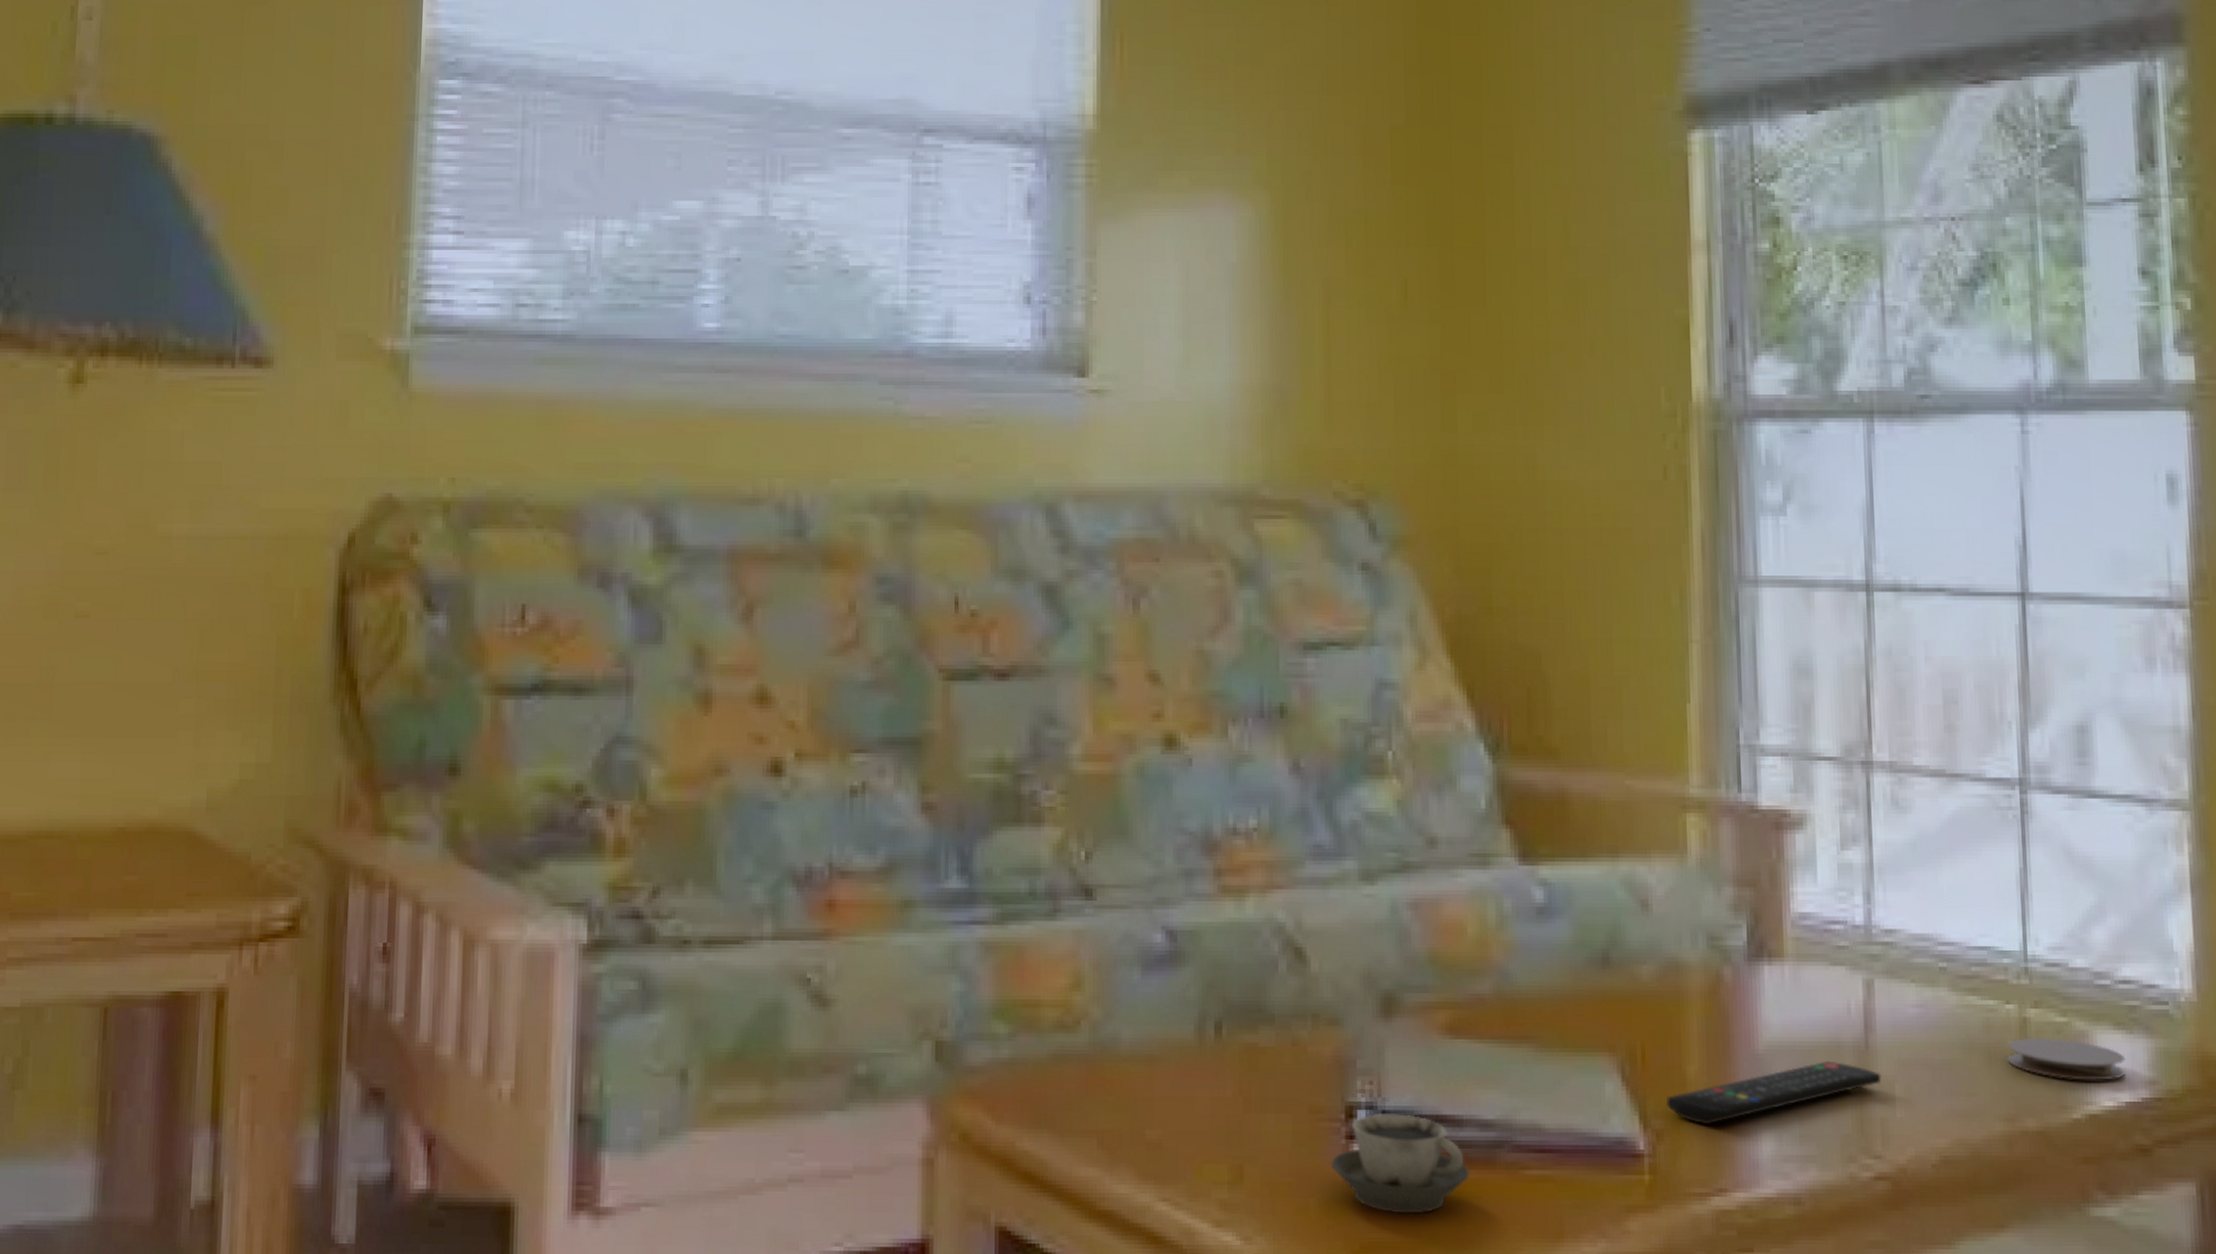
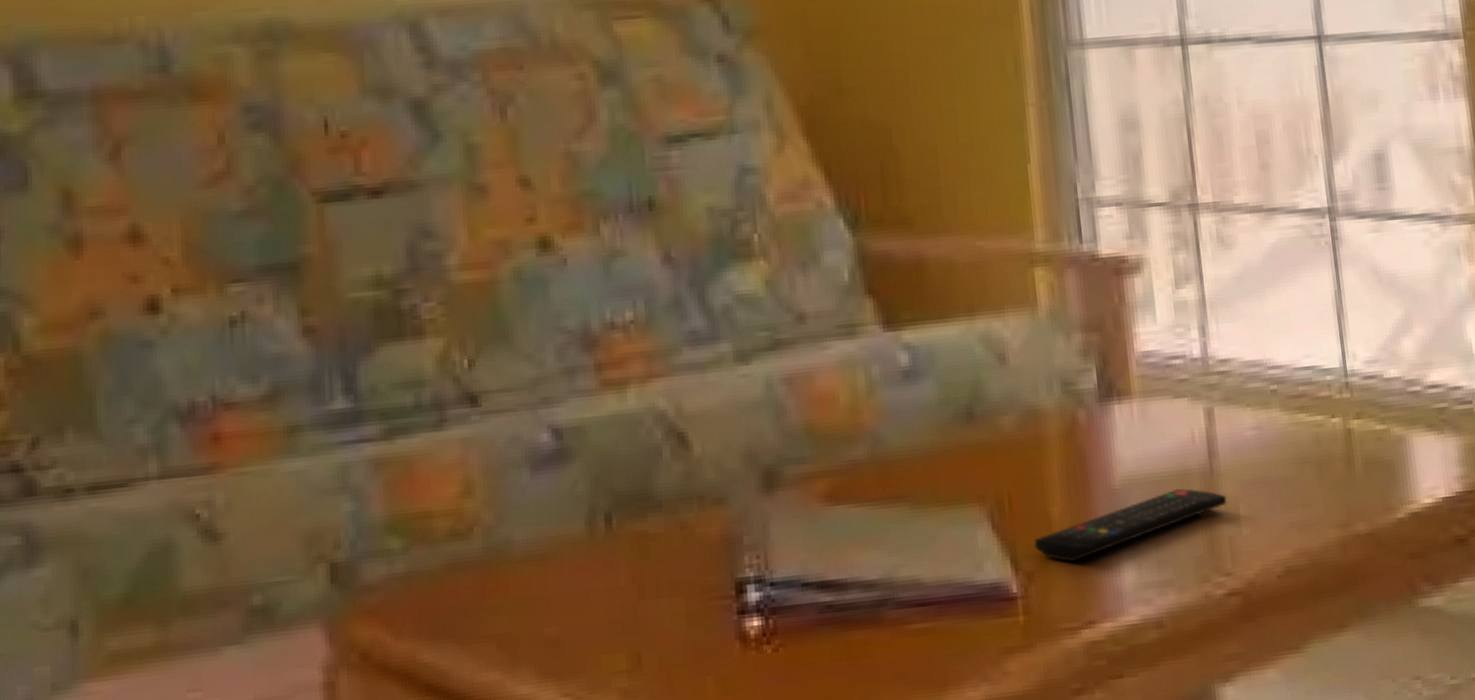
cup: present [1331,1114,1470,1214] -> none [724,584,857,682]
coaster: present [2007,1038,2126,1081] -> none [1335,445,1440,483]

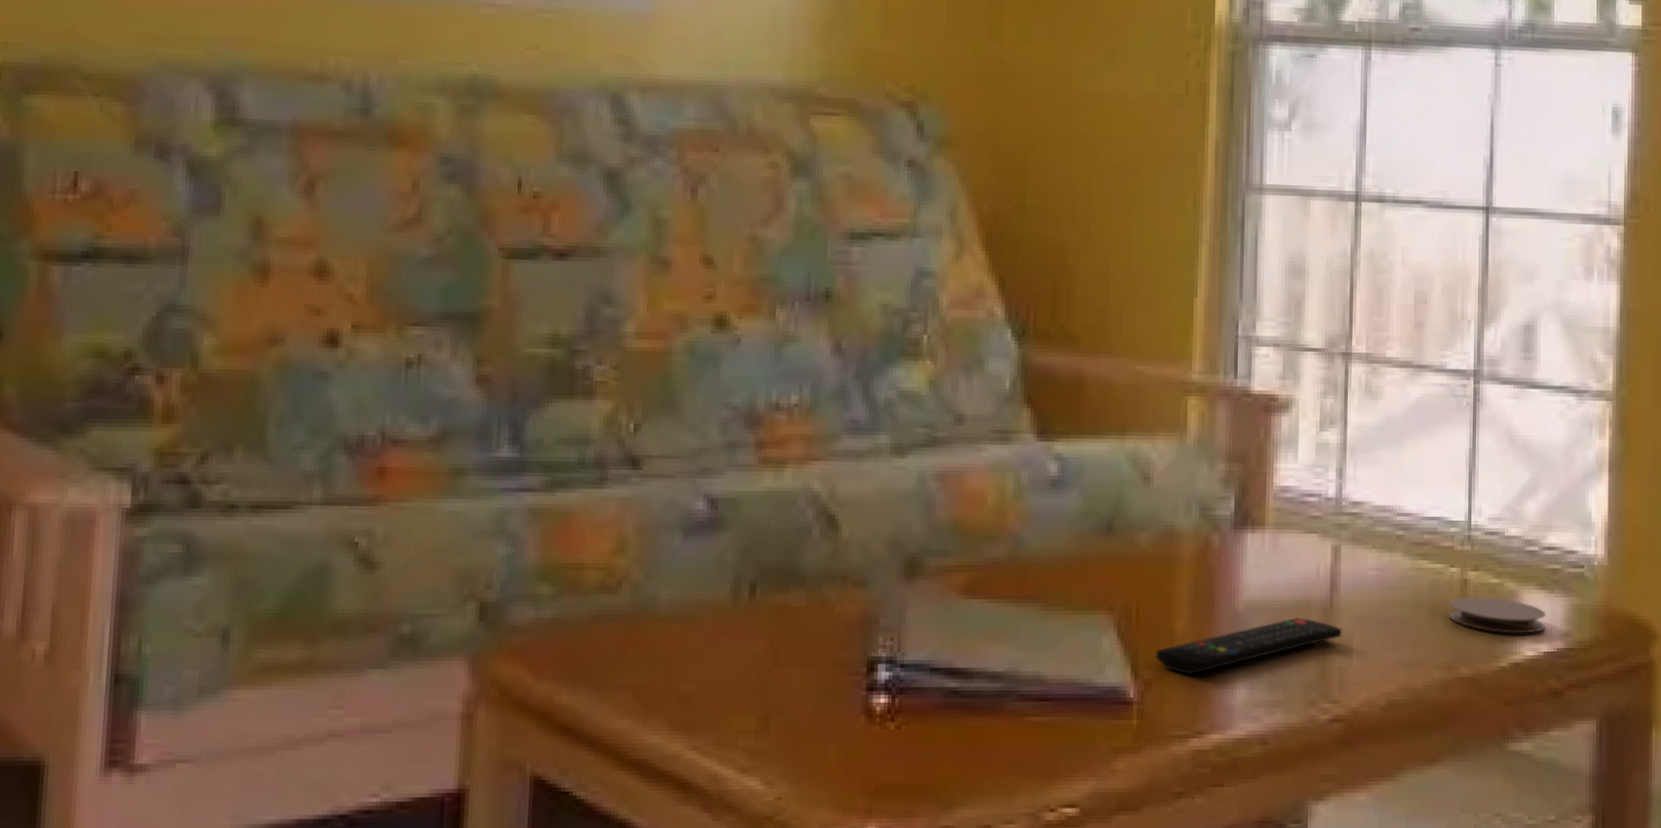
coaster: none [1335,445,1440,483] -> present [1449,597,1546,634]

